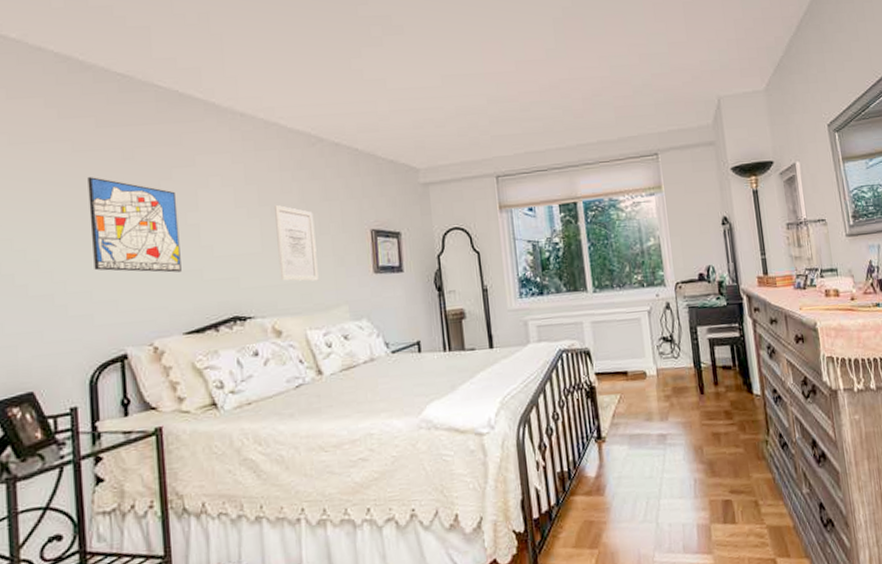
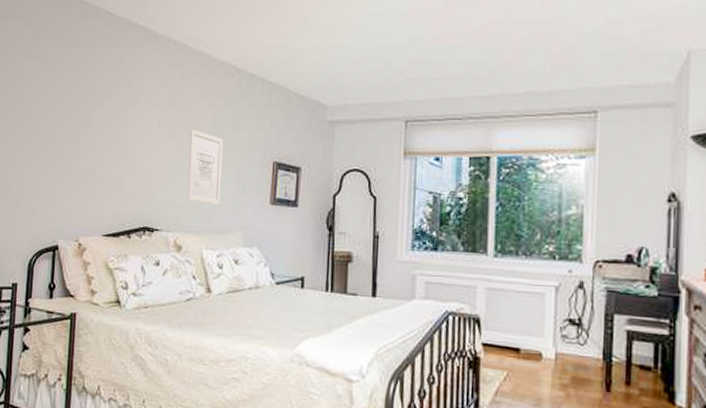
wall art: present [87,177,182,273] -> none [43,90,112,181]

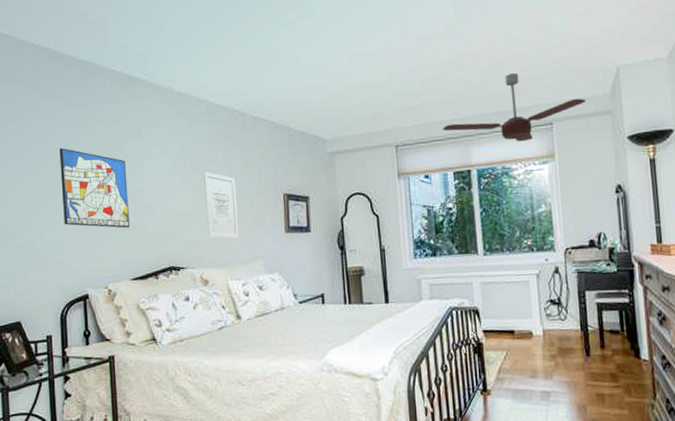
wall art: none [43,90,112,181] -> present [59,148,130,228]
ceiling fan: none [463,48,644,130] -> present [443,72,587,142]

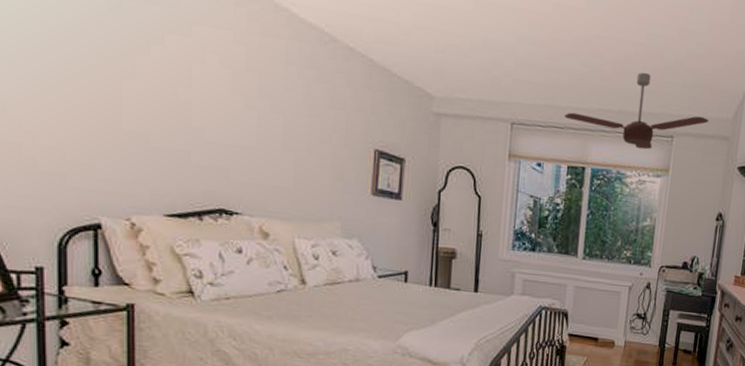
wall art: present [59,148,130,228] -> none [66,20,168,150]
wall art: present [204,171,239,238] -> none [273,100,316,190]

